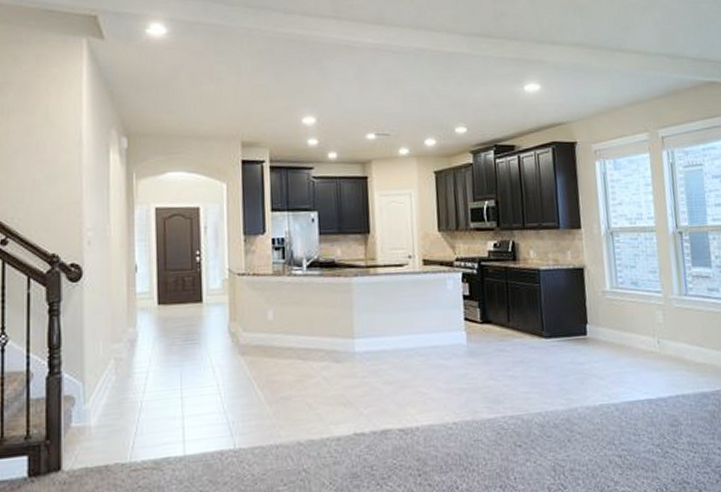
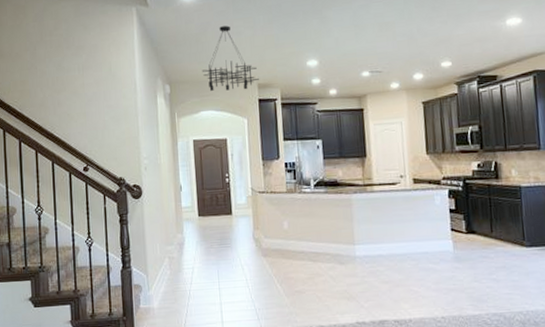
chandelier: none [170,70,243,148] -> present [202,25,259,91]

